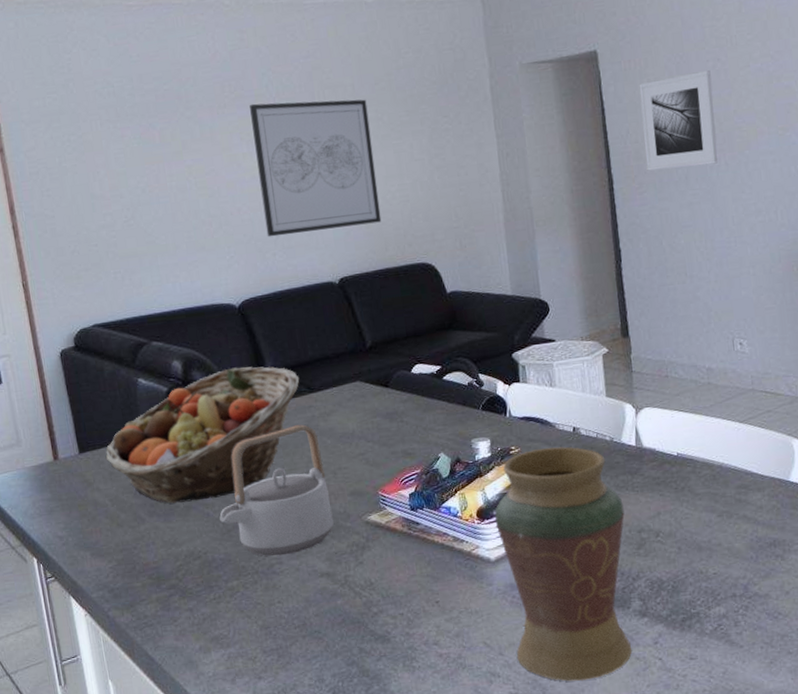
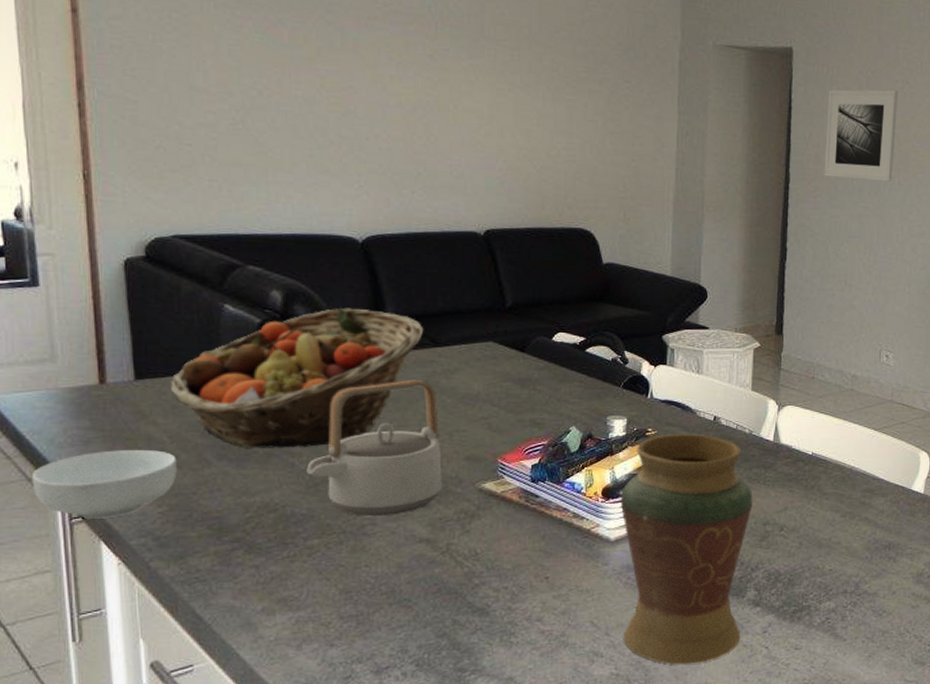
cereal bowl: none [14,513,120,578] -> present [31,450,177,519]
wall art: present [250,99,382,237] -> none [406,23,543,178]

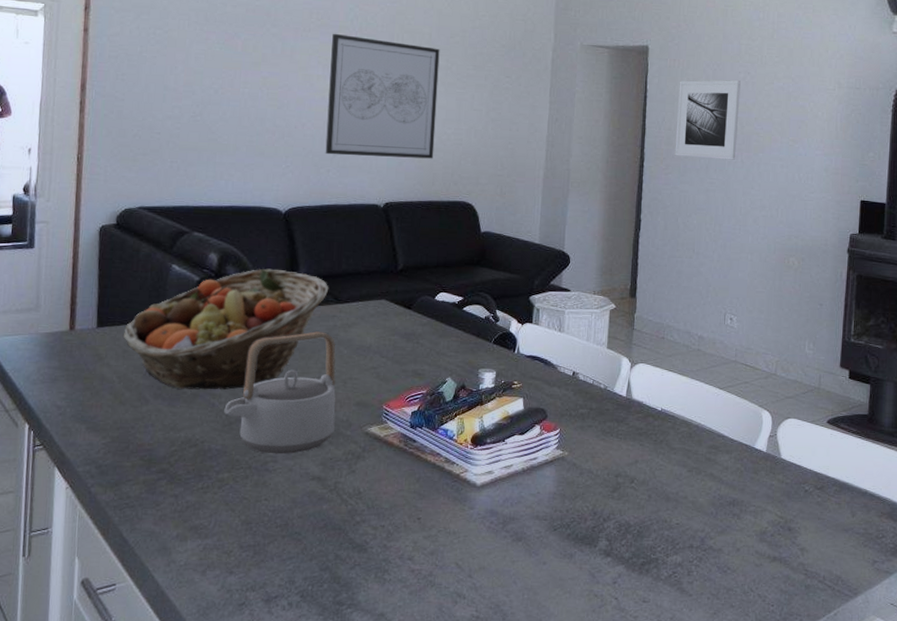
cereal bowl: present [31,450,177,519] -> none [8,387,122,447]
wall art: none [406,23,543,178] -> present [325,33,440,159]
decorative vase: present [620,434,753,665] -> none [484,387,606,611]

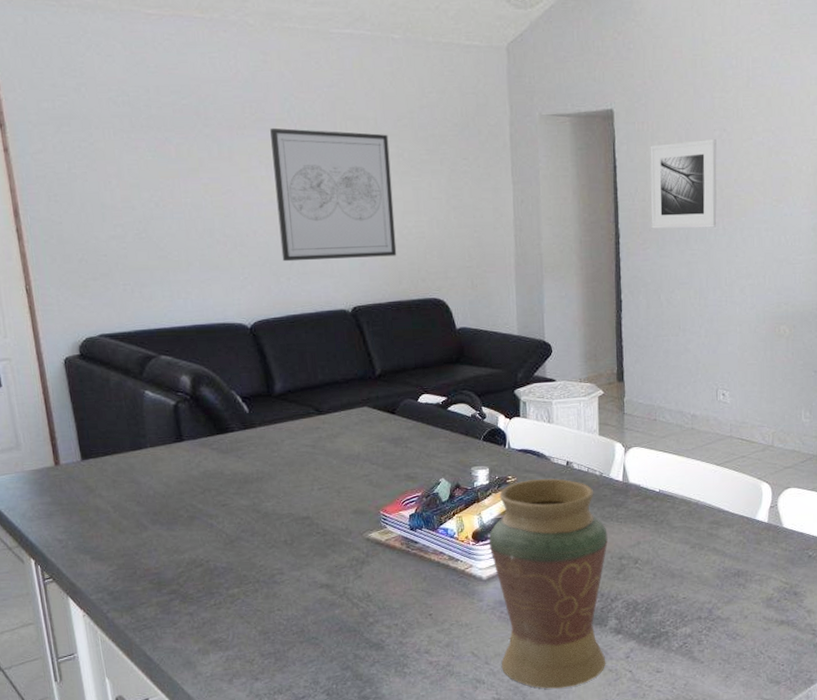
fruit basket: present [122,268,329,390] -> none [109,386,309,513]
teapot: present [224,331,336,455] -> none [223,444,336,567]
decorative vase: none [484,387,606,611] -> present [489,478,608,689]

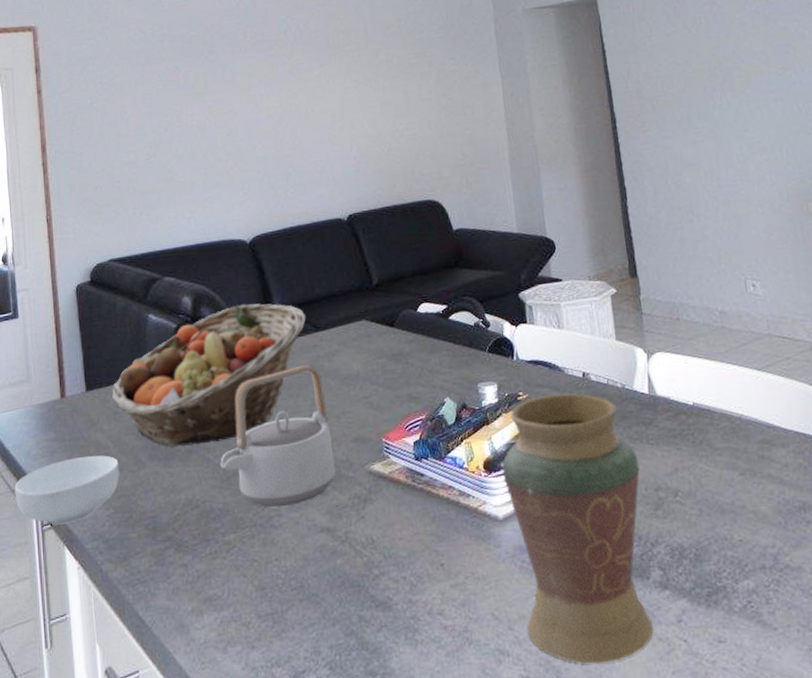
cereal bowl: none [11,519,122,579] -> present [14,455,120,525]
fruit basket: none [109,386,309,513] -> present [111,303,306,447]
teapot: none [223,444,336,567] -> present [220,365,336,508]
wall art: present [270,127,397,262] -> none [269,43,390,174]
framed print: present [650,139,717,229] -> none [638,14,720,110]

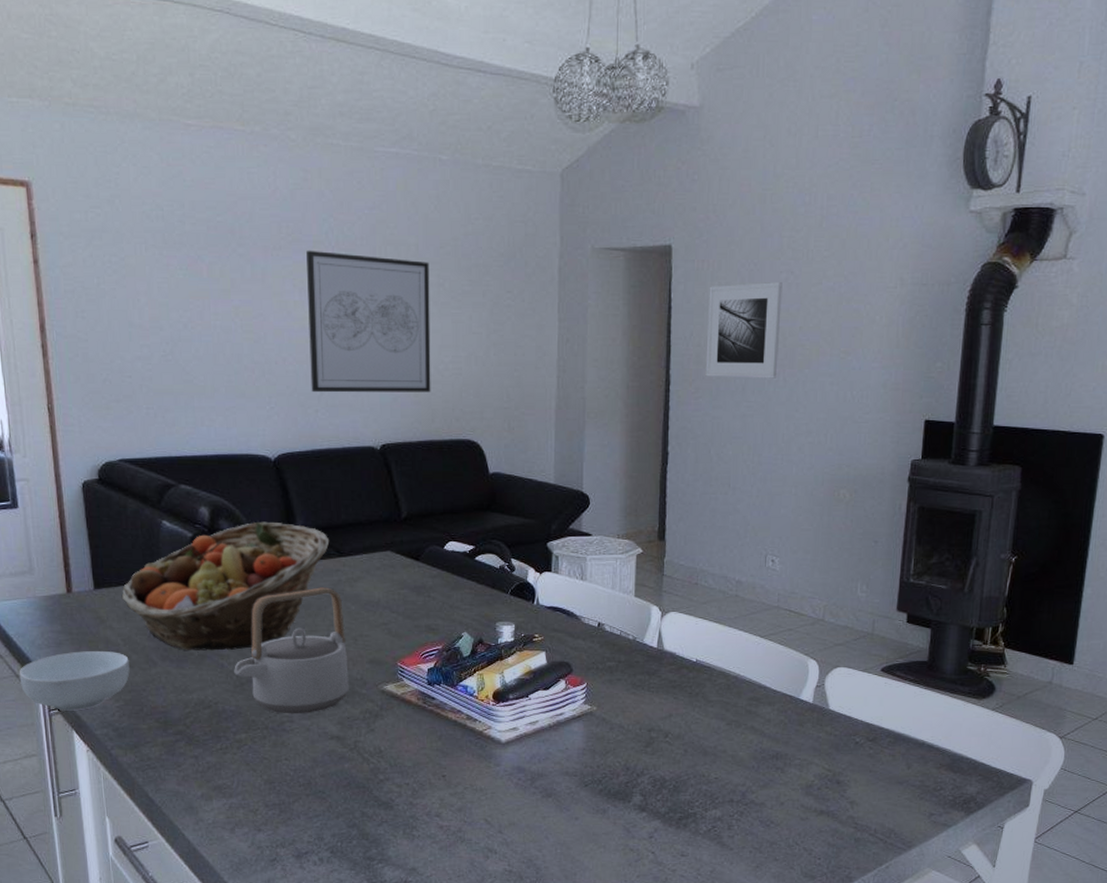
wall art: none [269,43,390,174] -> present [306,250,431,393]
decorative vase: present [502,393,654,664] -> none [510,640,637,865]
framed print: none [638,14,720,110] -> present [705,282,782,379]

